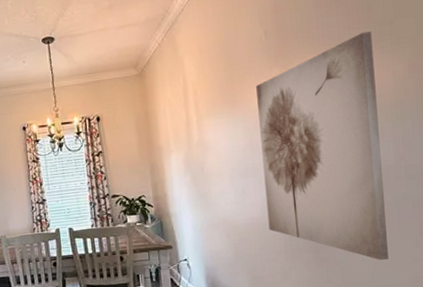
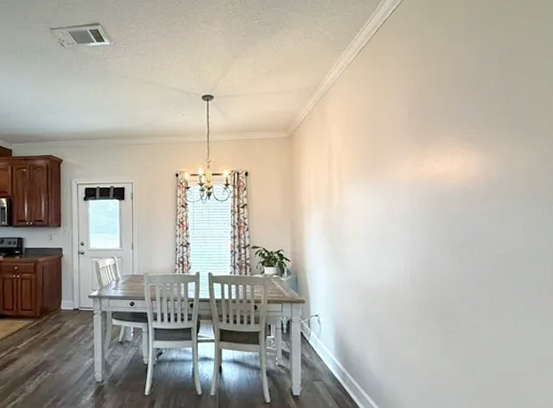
wall art: present [256,31,389,260] -> none [397,121,514,337]

